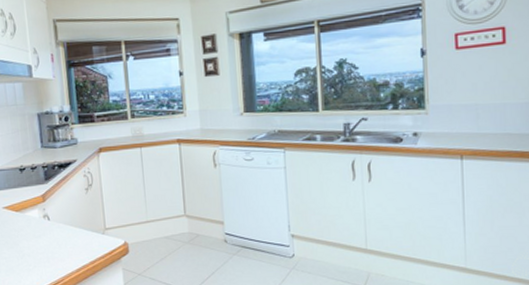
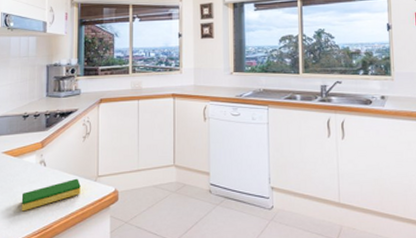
dish sponge: none [28,231,89,266] -> present [21,178,81,212]

